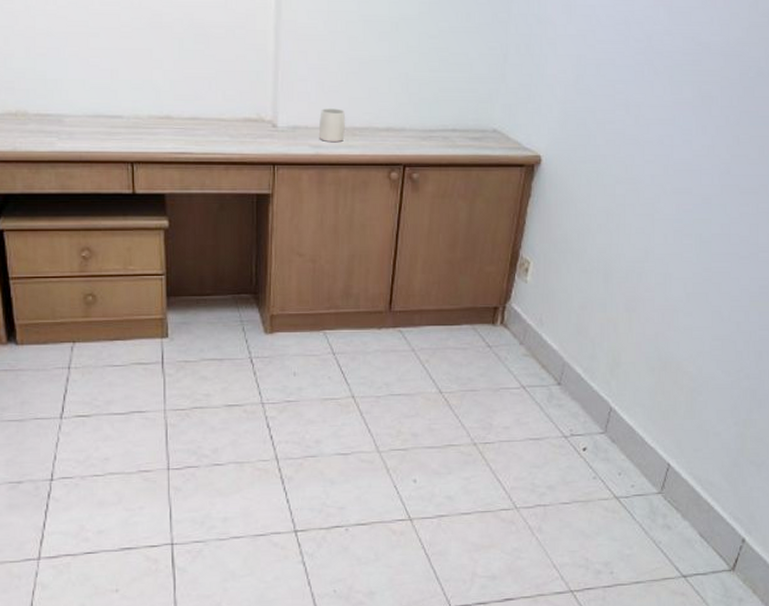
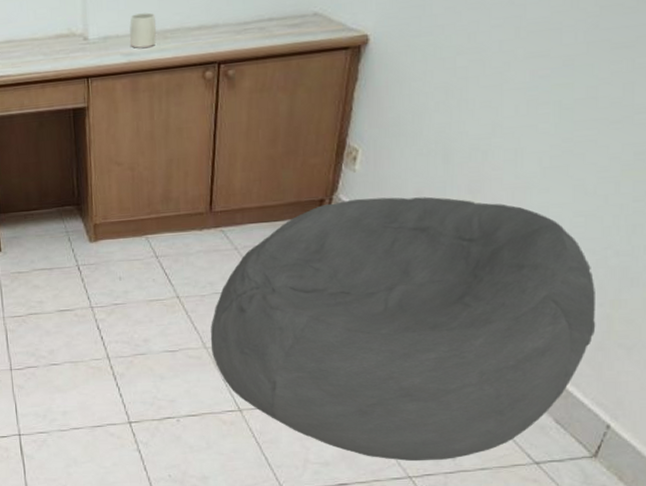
bean bag chair: none [384,308,732,575] -> present [210,196,596,462]

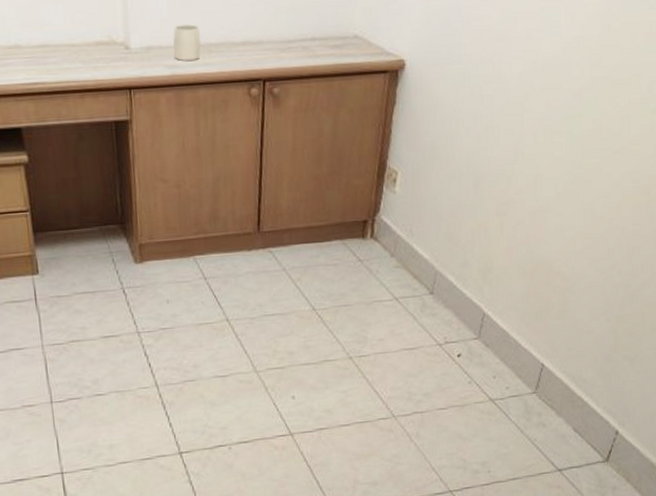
bean bag chair: present [210,196,596,462] -> none [260,219,605,476]

